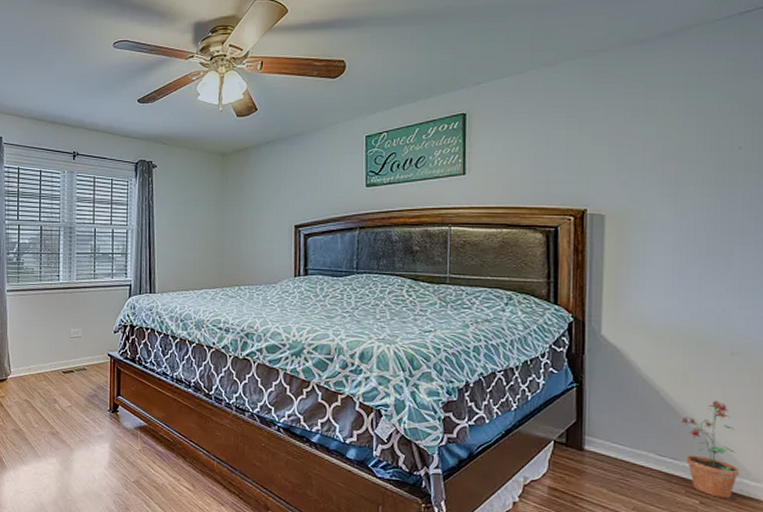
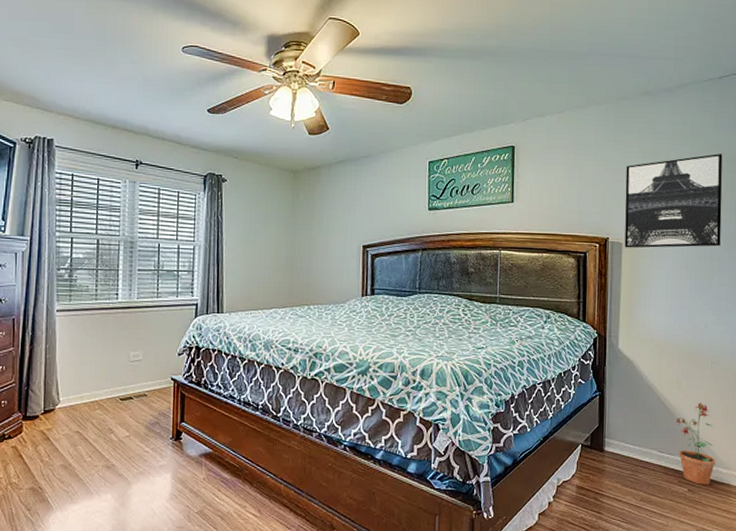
wall art: none [608,105,746,221] -> present [624,154,723,248]

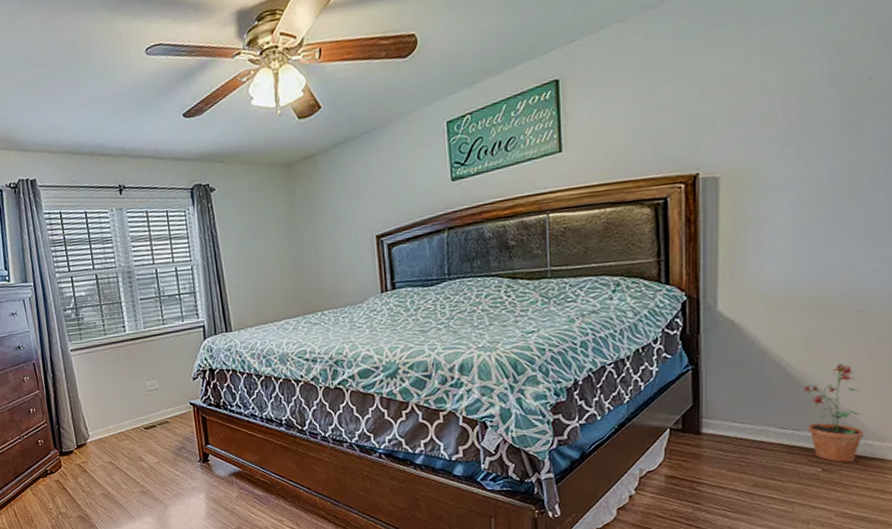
wall art: present [624,154,723,248] -> none [721,26,877,183]

